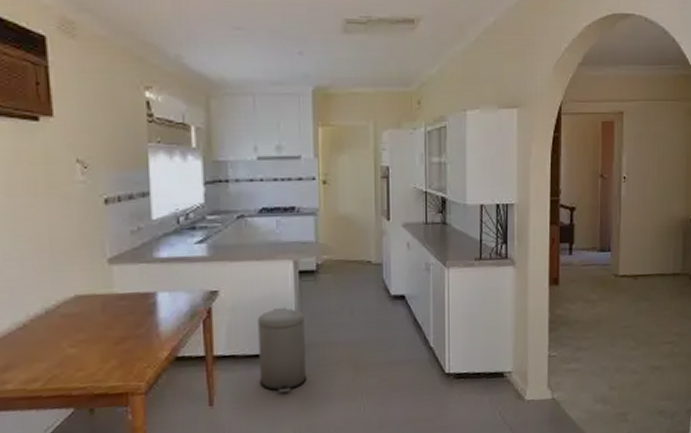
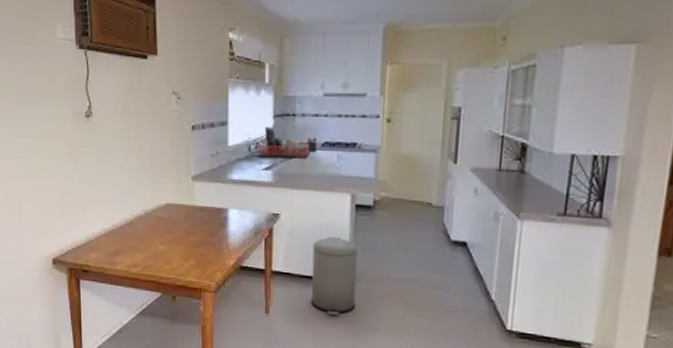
dish rack: none [188,194,254,230] -> present [258,126,317,160]

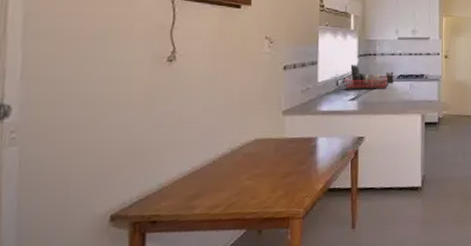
pedal bin: present [311,236,358,315] -> none [392,150,428,218]

